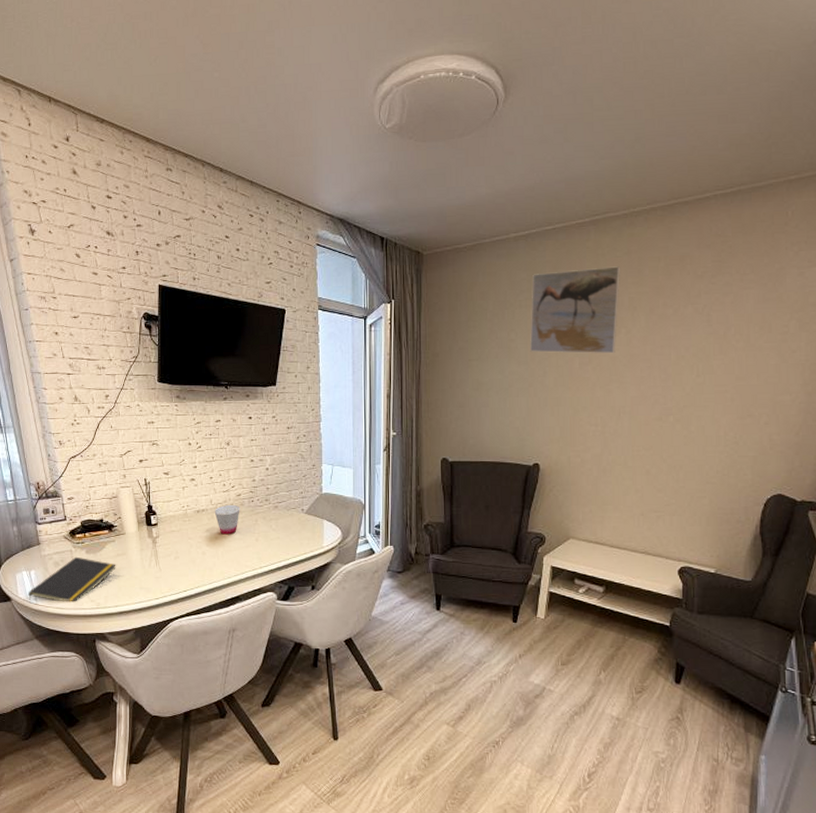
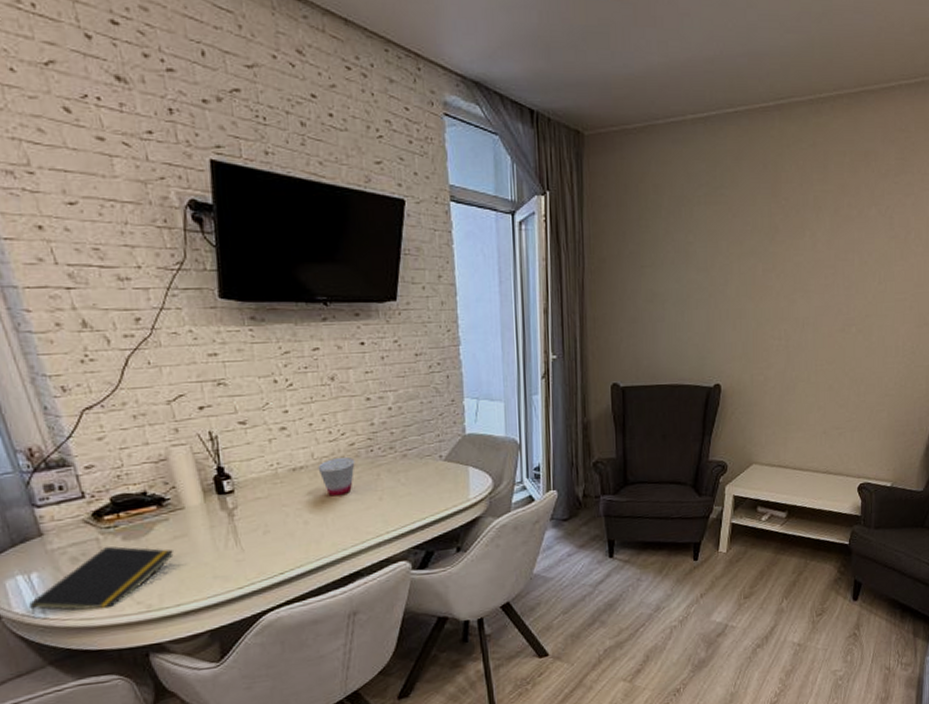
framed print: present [530,266,620,354] -> none [710,160,805,259]

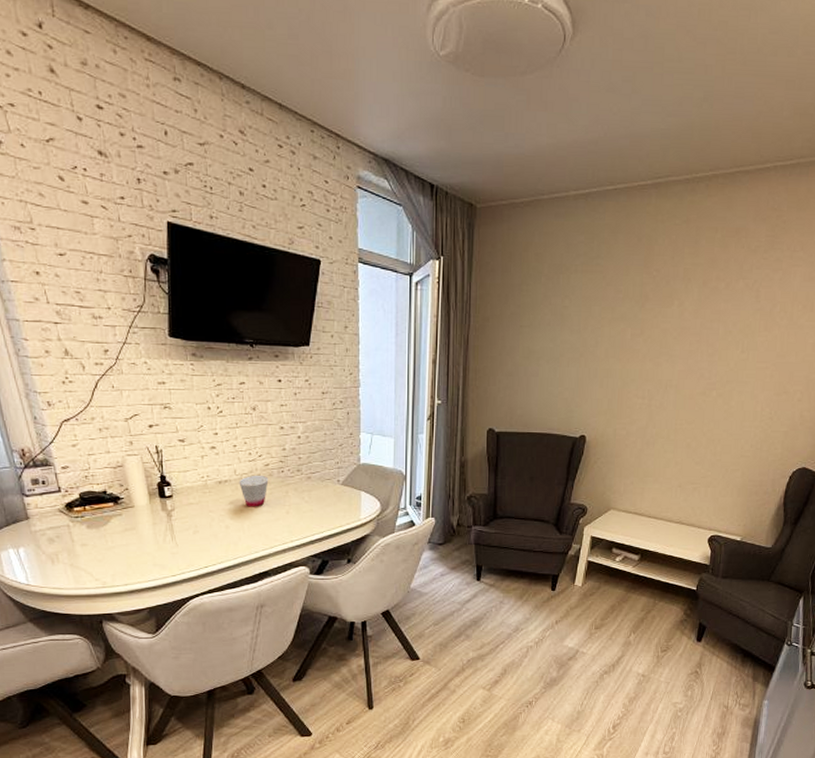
notepad: present [29,546,174,615] -> none [17,532,124,582]

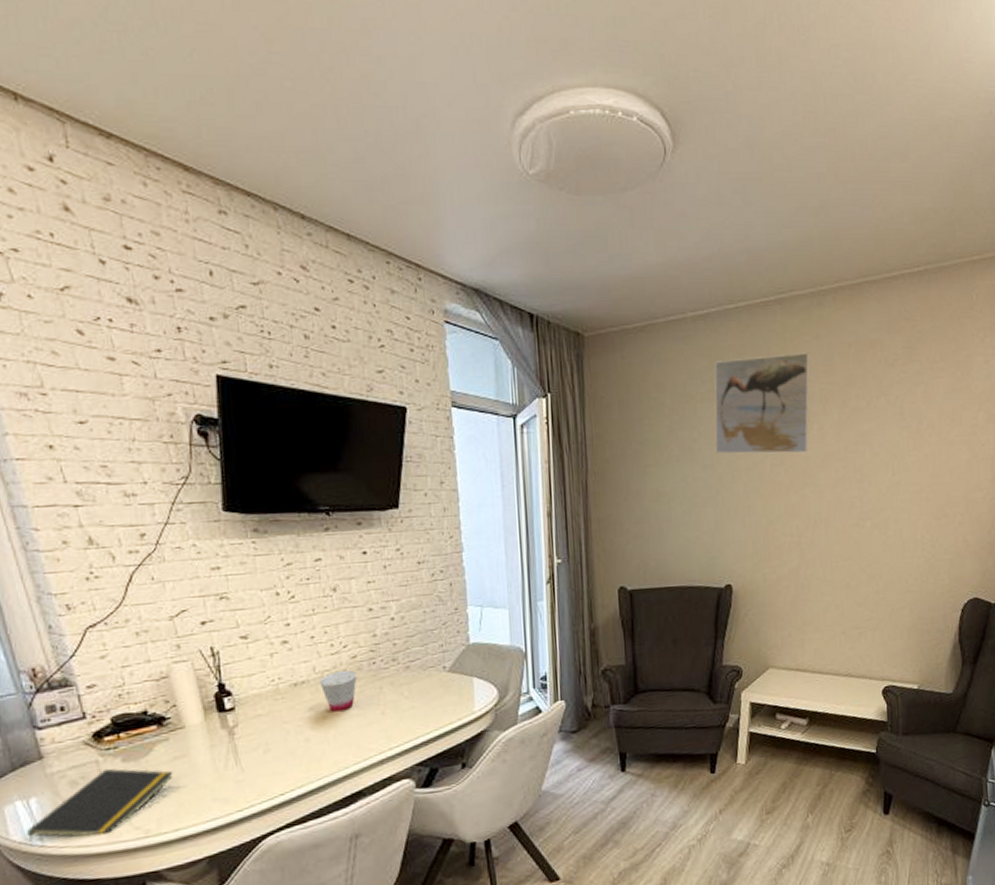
notepad: none [17,532,124,582] -> present [27,768,173,842]
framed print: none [583,234,678,326] -> present [714,352,810,454]

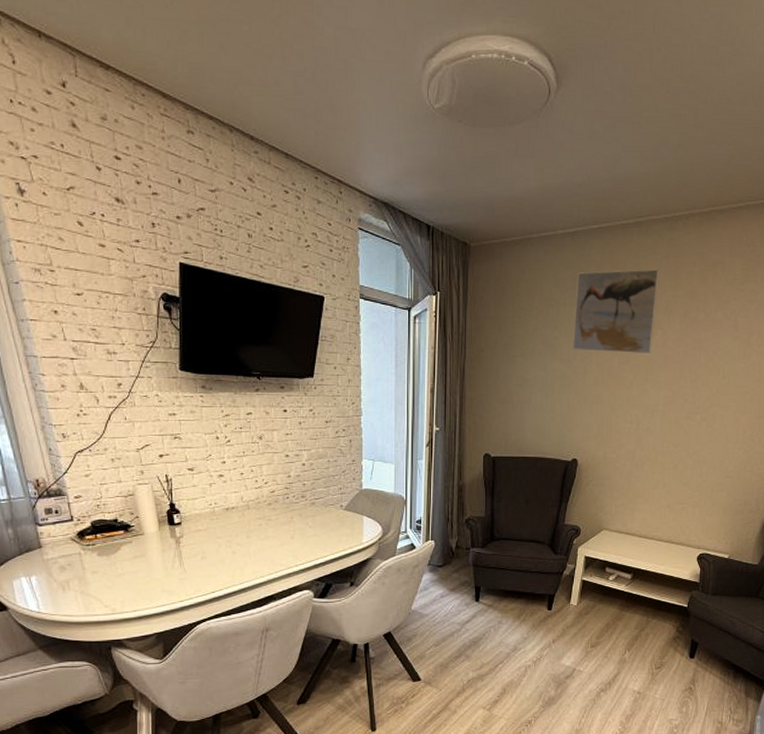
notepad: present [27,768,173,842] -> none [29,559,134,609]
cup: present [319,669,357,712] -> none [245,501,274,533]

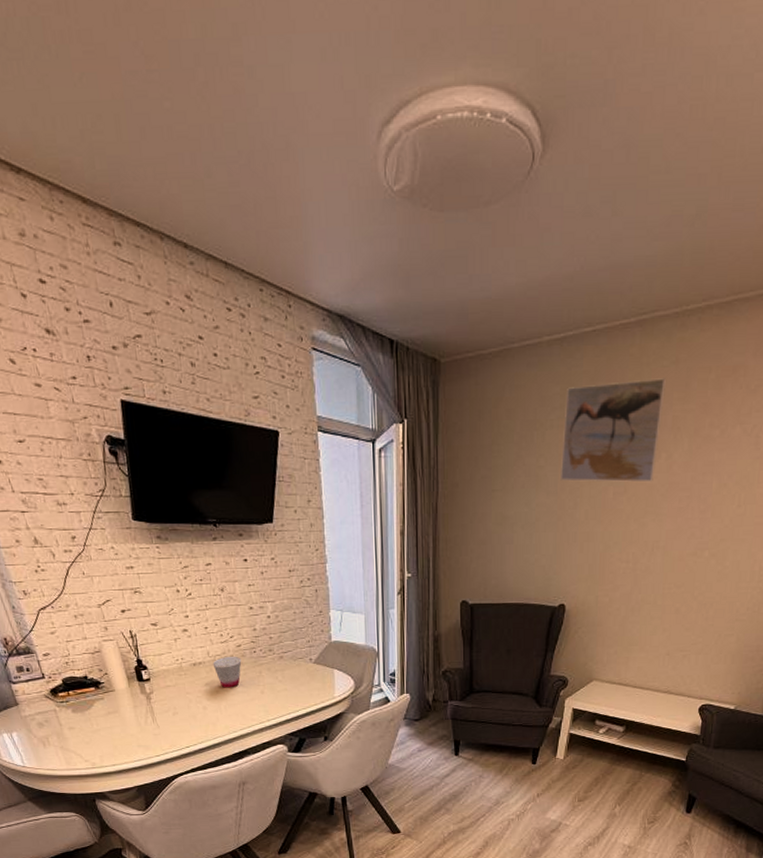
cup: none [245,501,274,533] -> present [212,656,242,688]

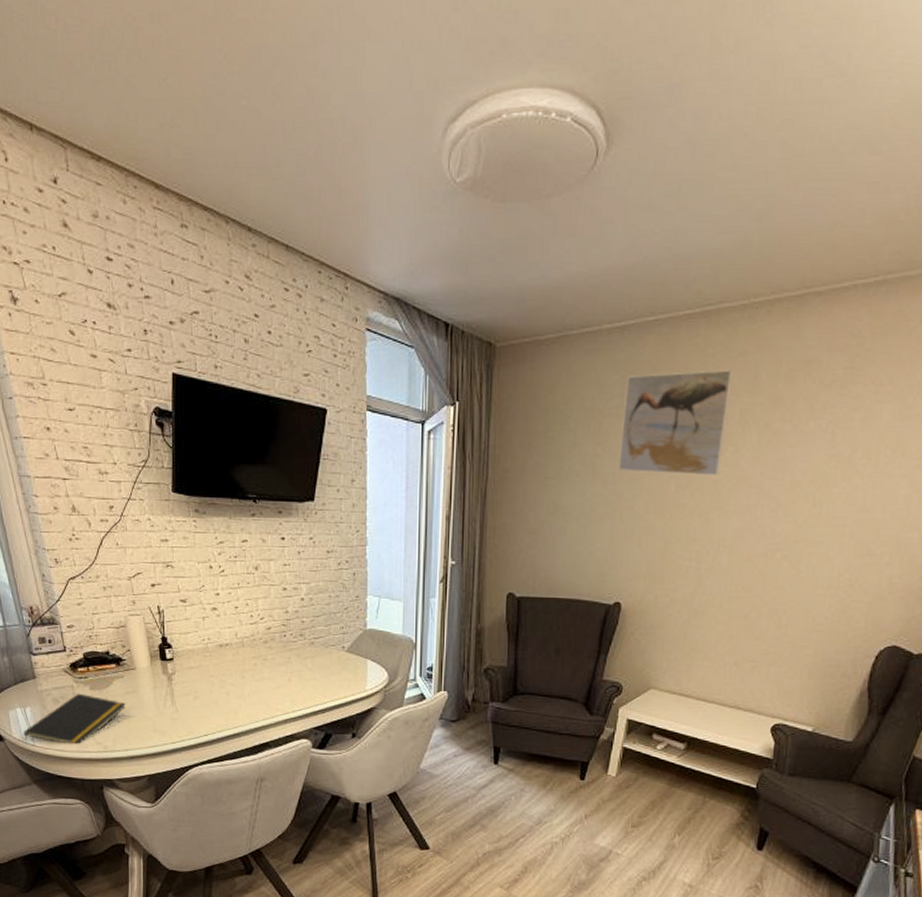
notepad: none [13,716,109,763] -> present [24,693,126,744]
cup: present [212,656,242,688] -> none [240,638,270,673]

